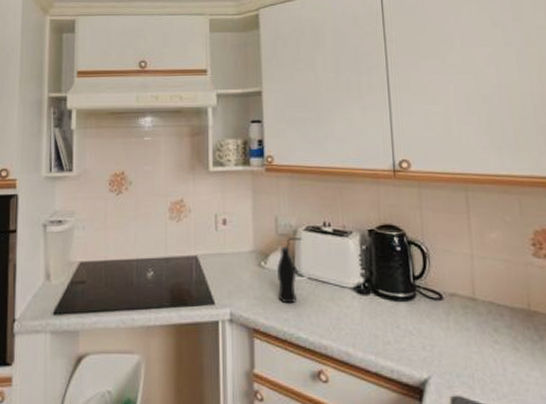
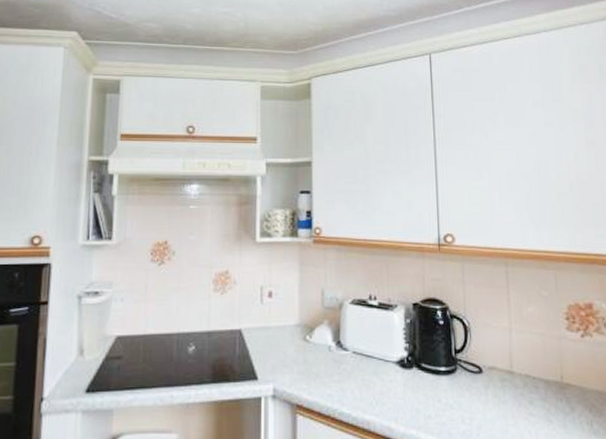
bottle: present [276,236,303,304] -> none [321,309,349,379]

